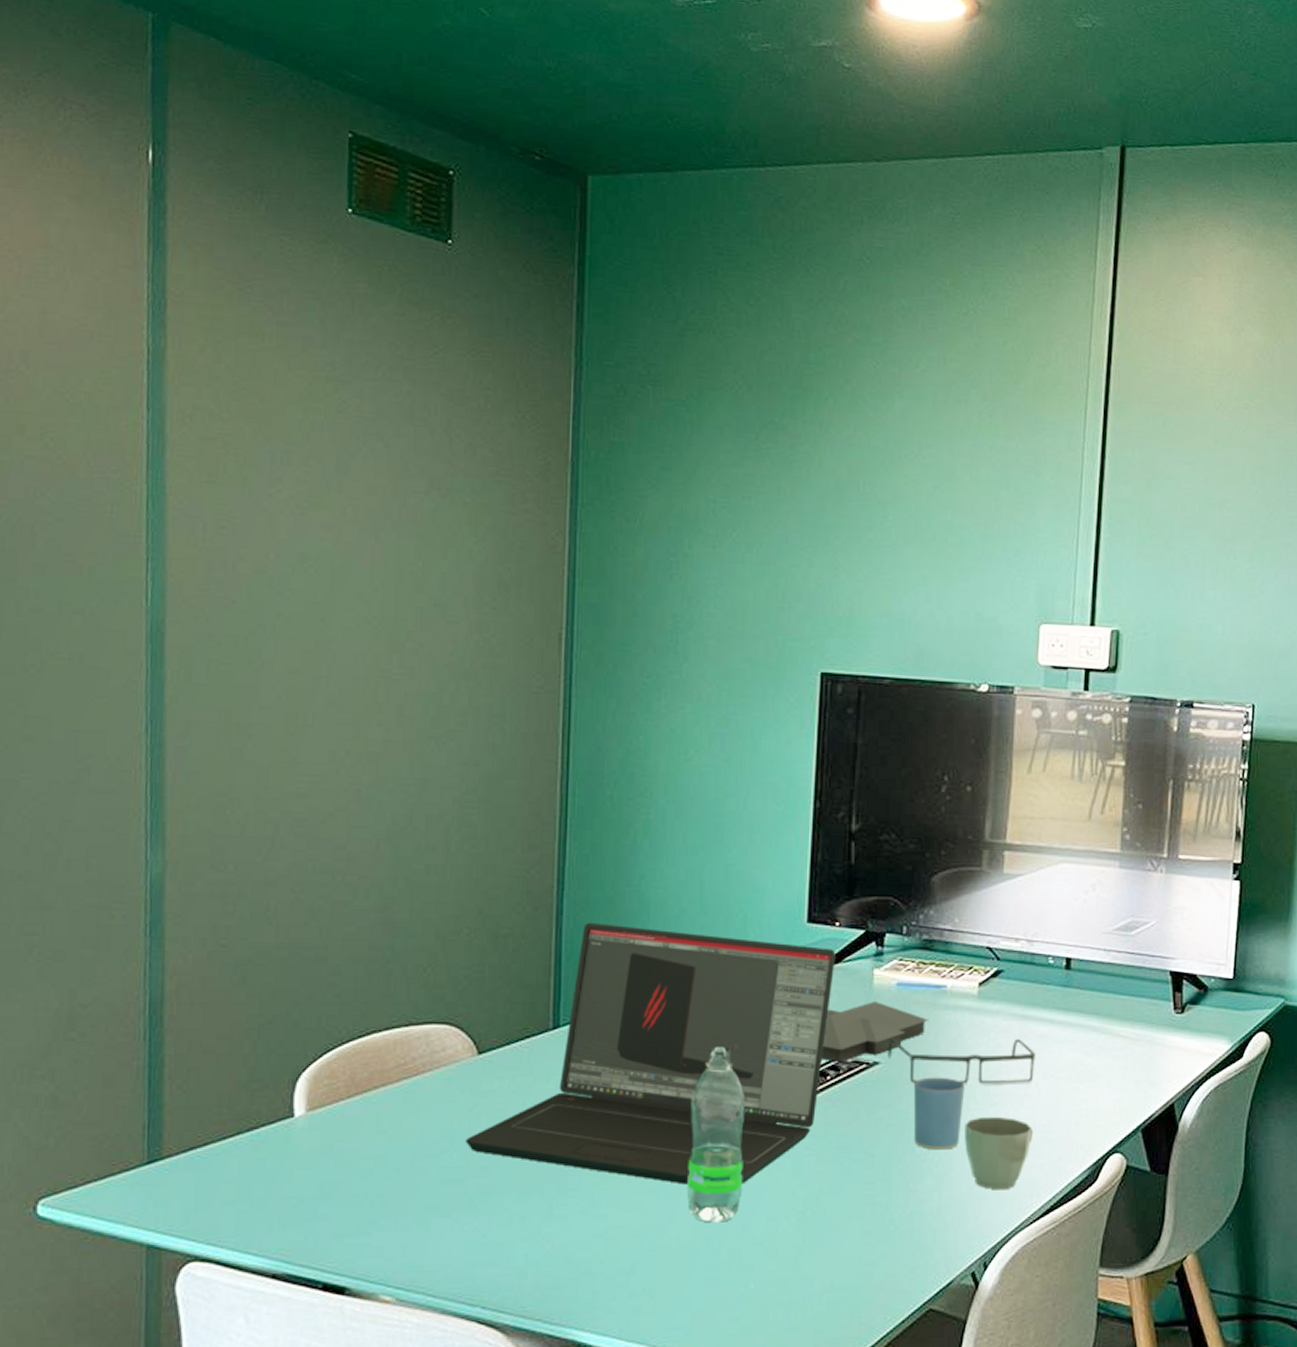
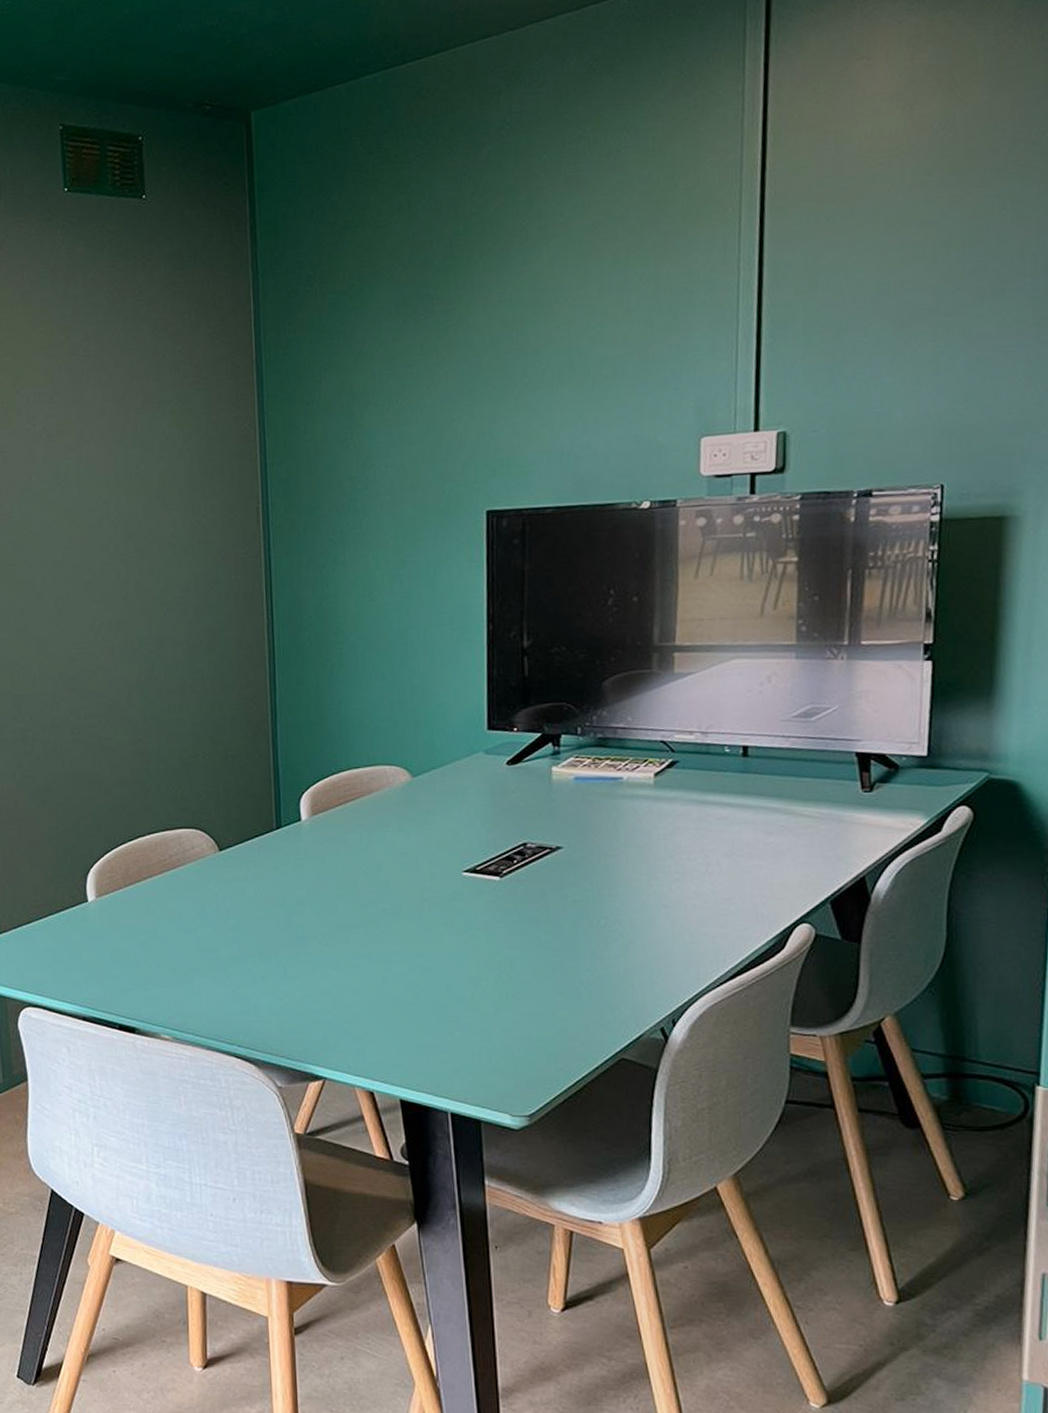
laptop: present [465,922,836,1185] -> none [215,741,516,952]
bottle: present [687,1047,746,1223] -> none [394,838,444,983]
papers: present [821,1001,929,1063] -> none [507,794,608,849]
glasses: present [887,1038,1036,1084] -> none [569,822,715,864]
mug: present [913,1077,965,1150] -> none [595,858,646,922]
cup: present [965,1116,1033,1189] -> none [647,891,716,956]

